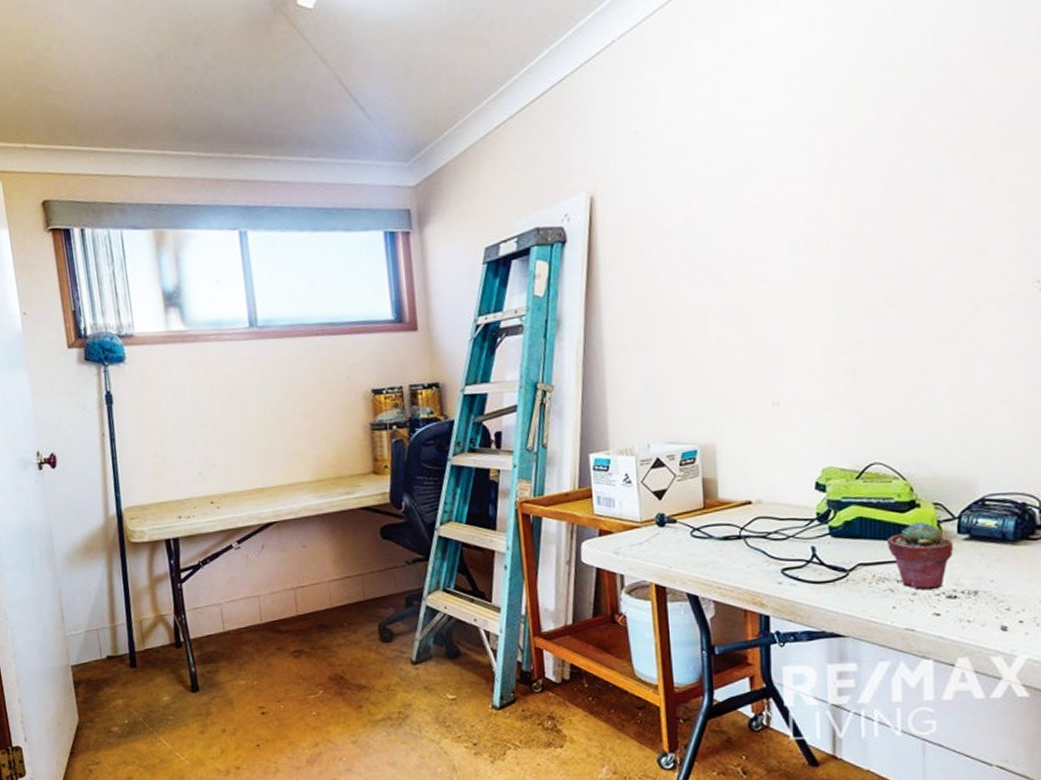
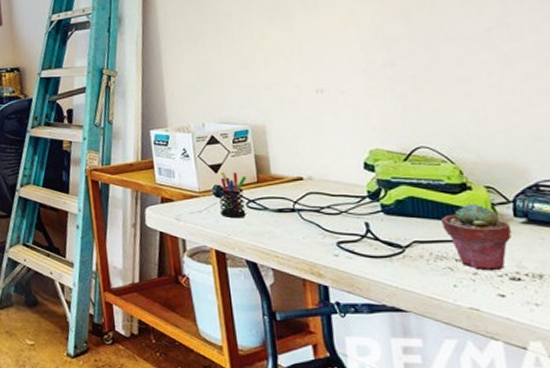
pen holder: none [660,497,692,549] -> present [217,172,247,219]

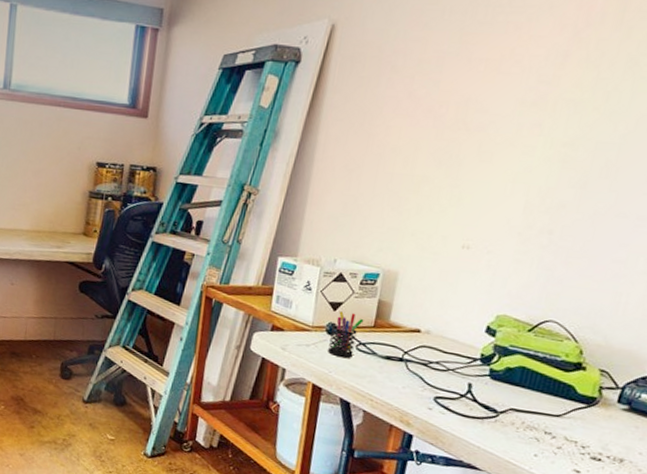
potted succulent: present [440,203,512,271] -> none [543,383,610,449]

